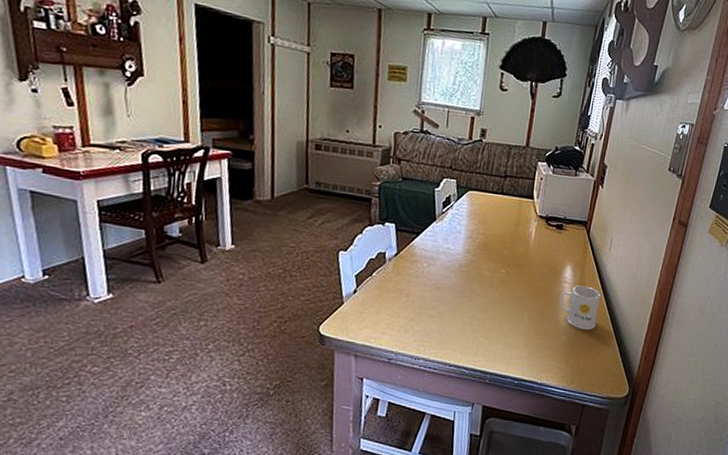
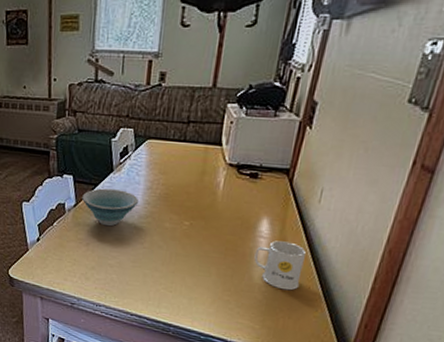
bowl: none [404,237,459,276] -> present [82,188,138,227]

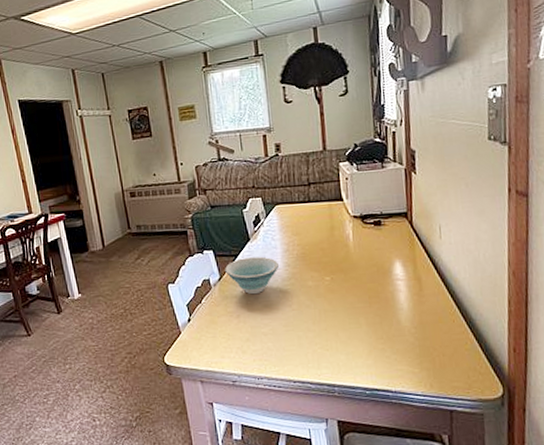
mug: present [254,240,306,291] -> none [396,280,445,328]

